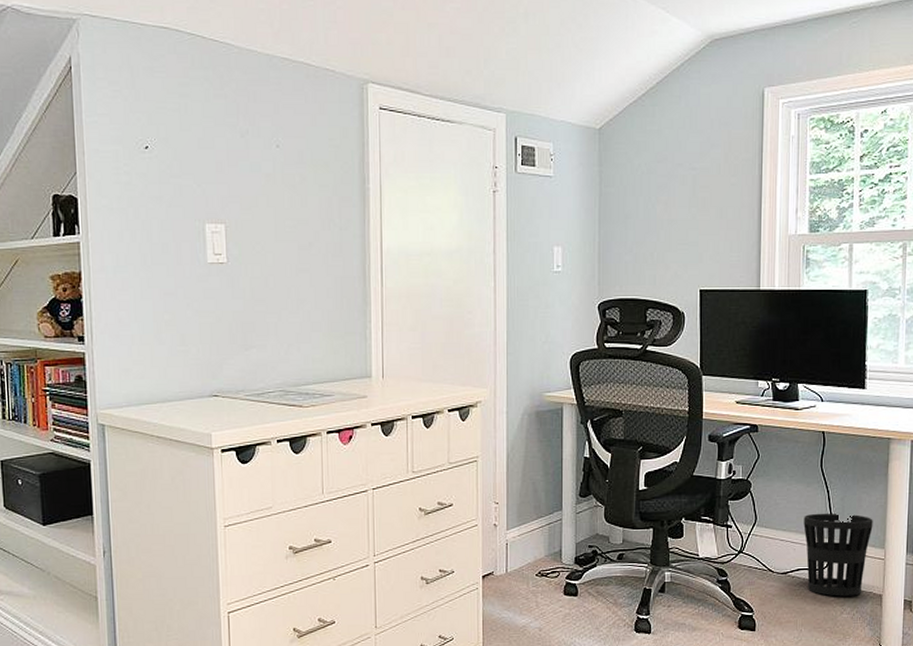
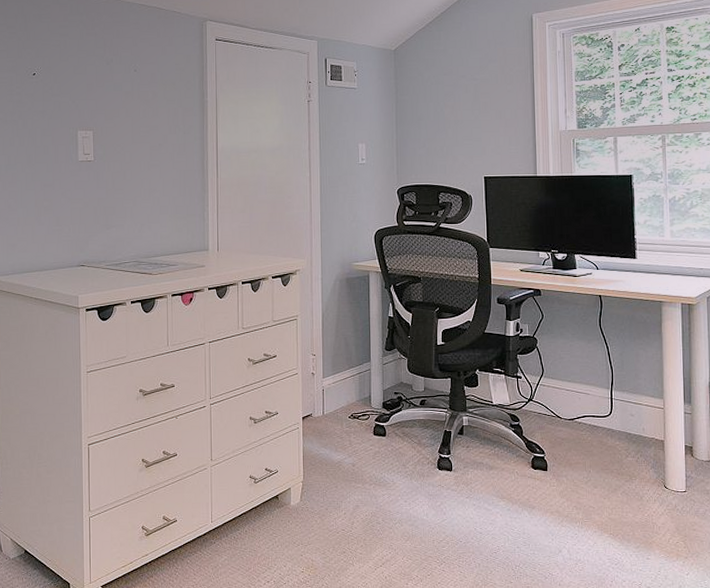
wastebasket: present [803,513,873,597] -> none [586,366,651,441]

